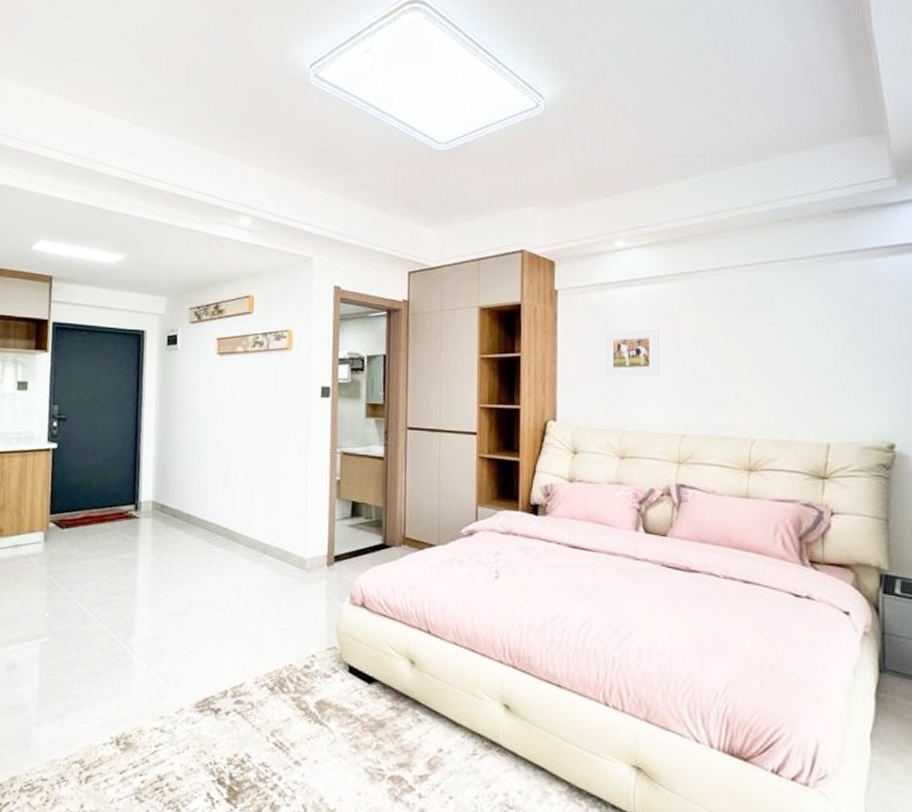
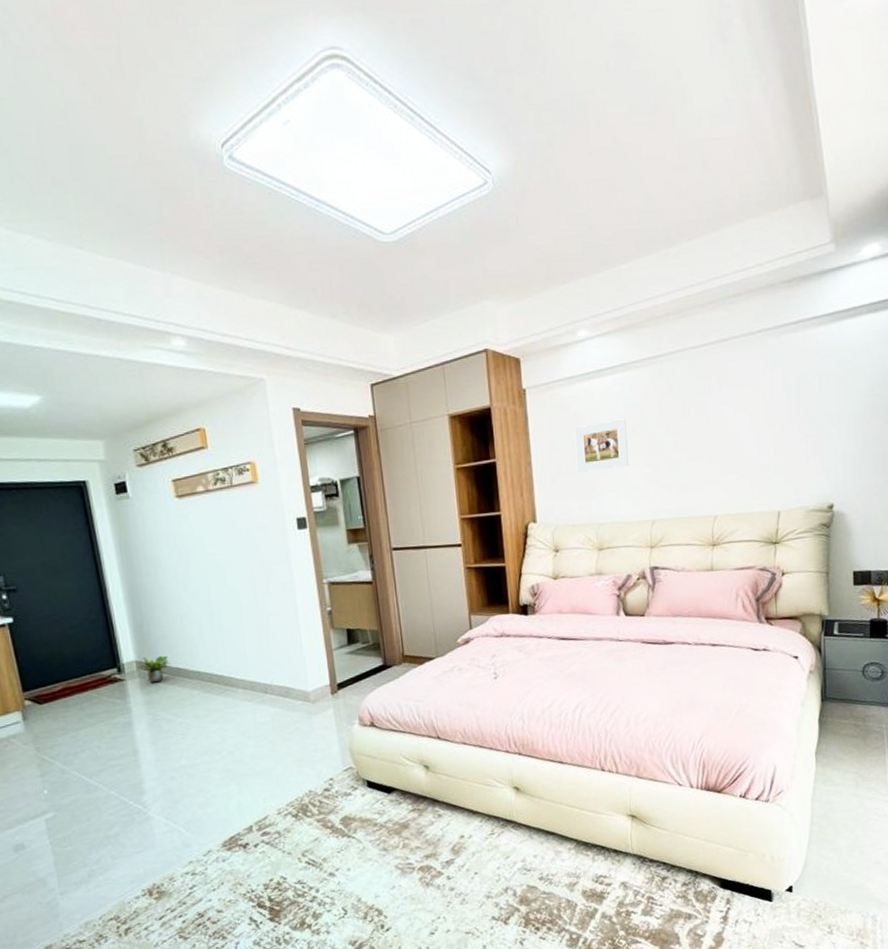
potted plant: none [154,499,182,526] -> present [138,655,170,683]

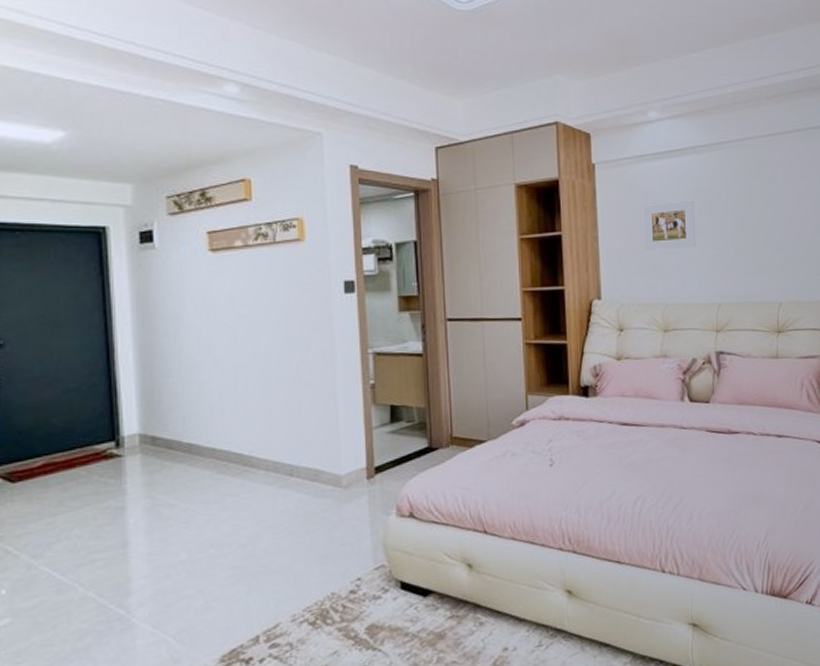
potted plant: present [138,655,170,683] -> none [142,428,181,461]

